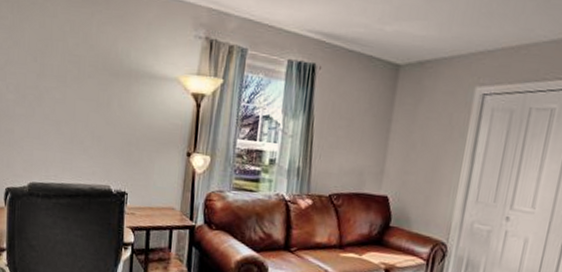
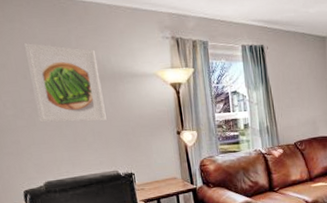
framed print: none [39,21,115,124] -> present [24,43,107,123]

